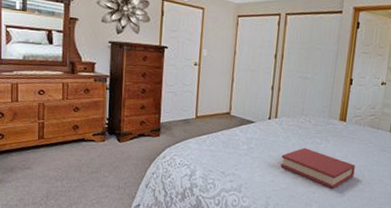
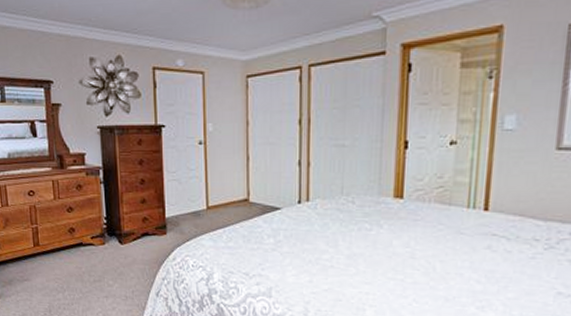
hardback book: present [281,147,356,189] -> none [319,236,422,287]

